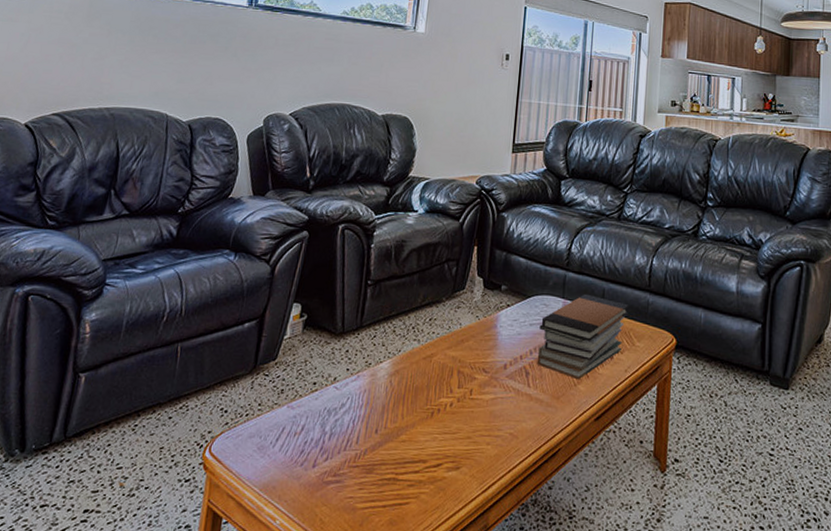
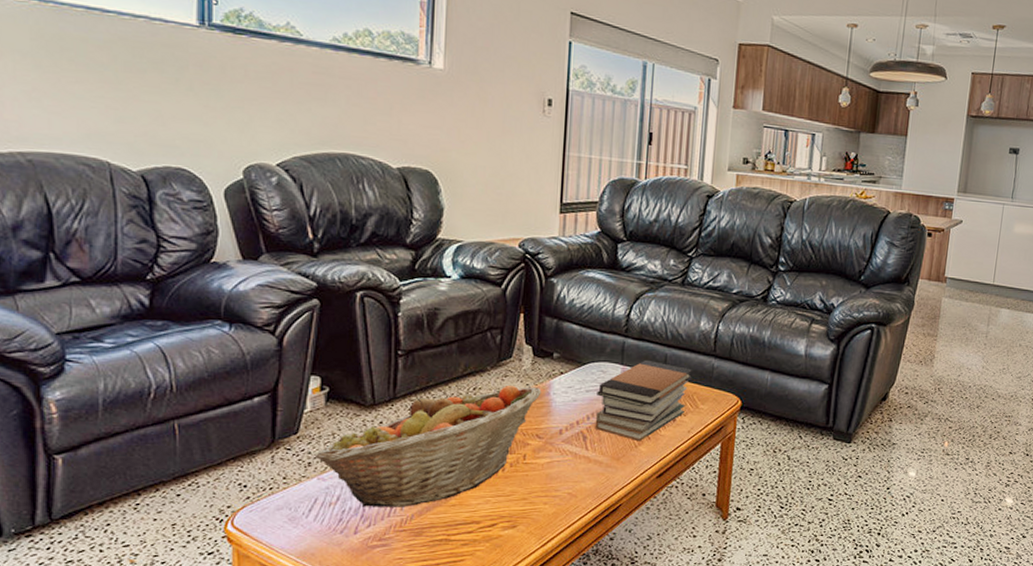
fruit basket: none [288,316,490,441] -> present [316,385,542,507]

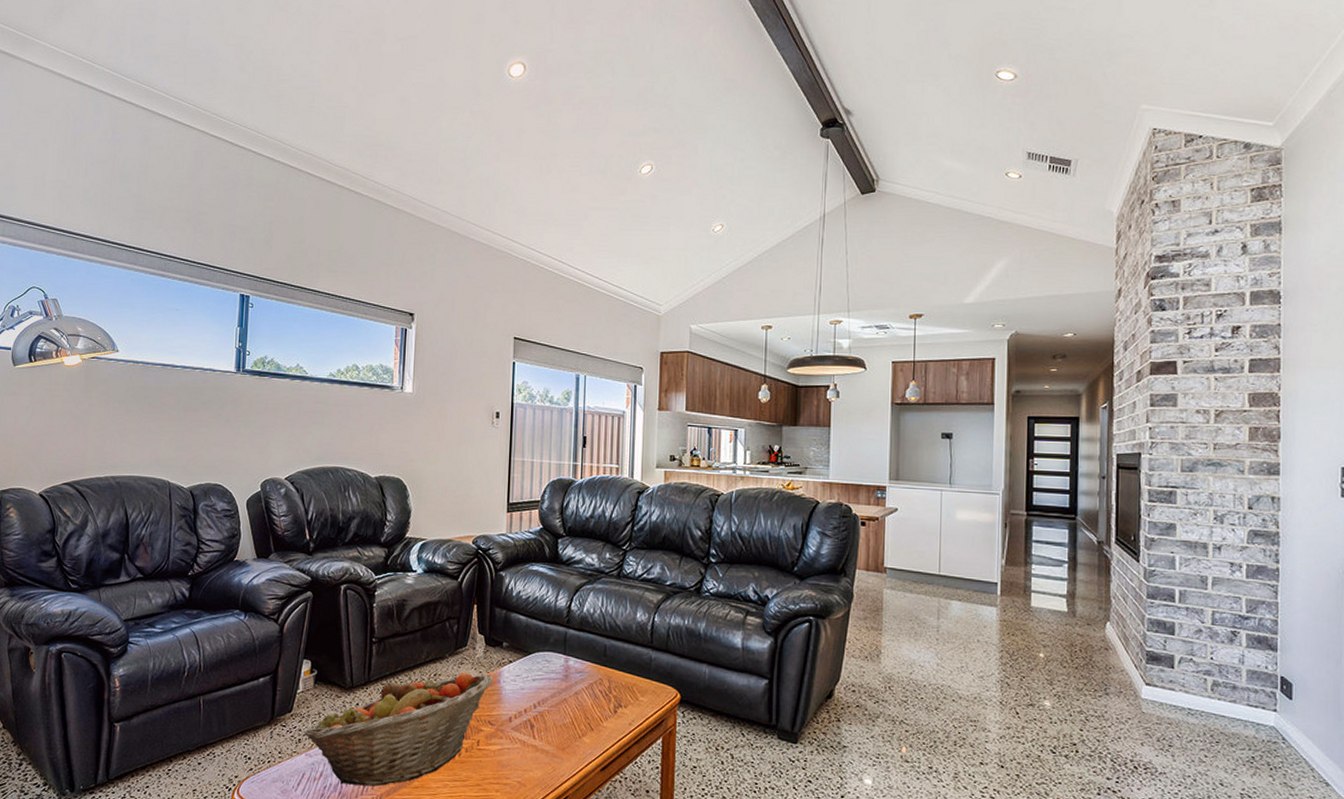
book stack: present [594,359,693,442] -> none [541,650,632,733]

